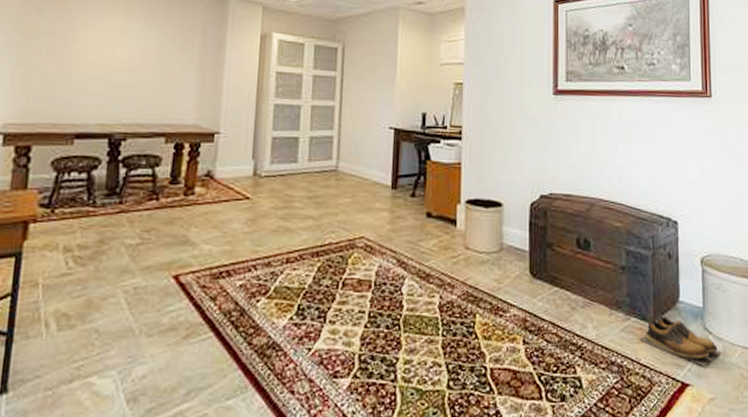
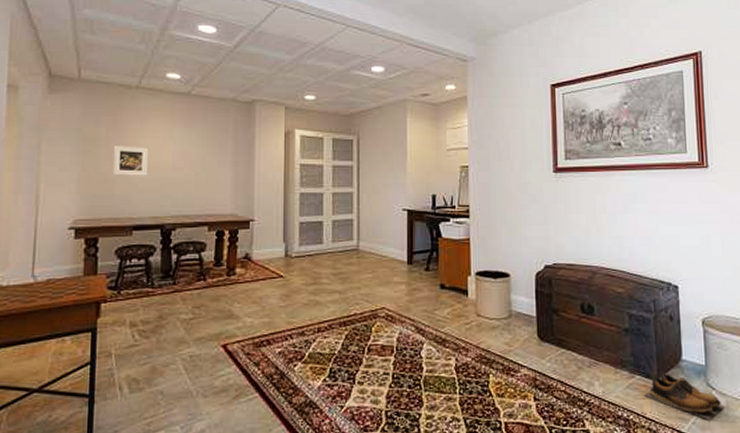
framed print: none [54,39,100,76] -> present [112,146,149,176]

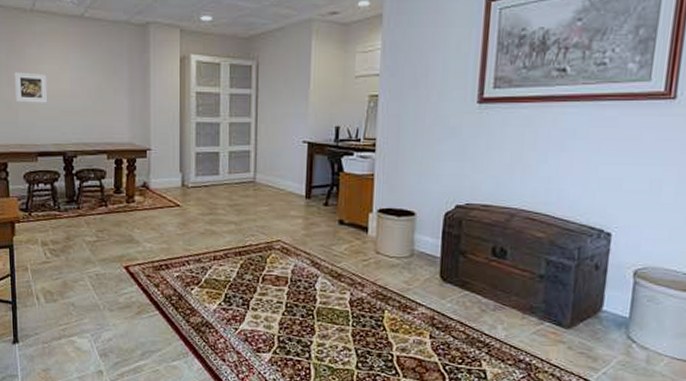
shoes: present [644,374,725,421] -> none [552,323,645,372]

